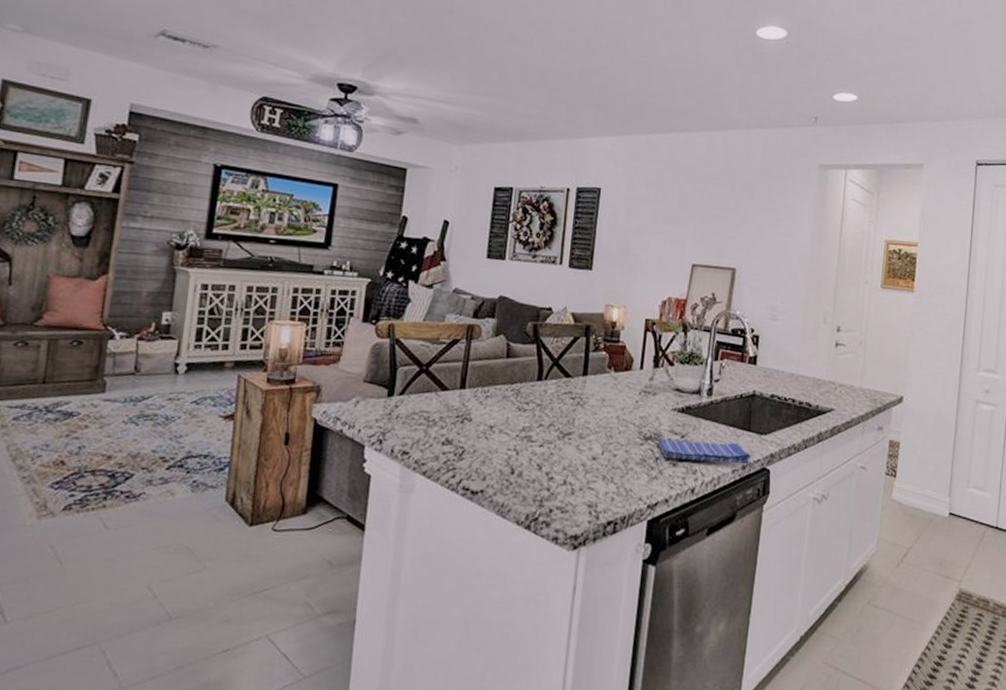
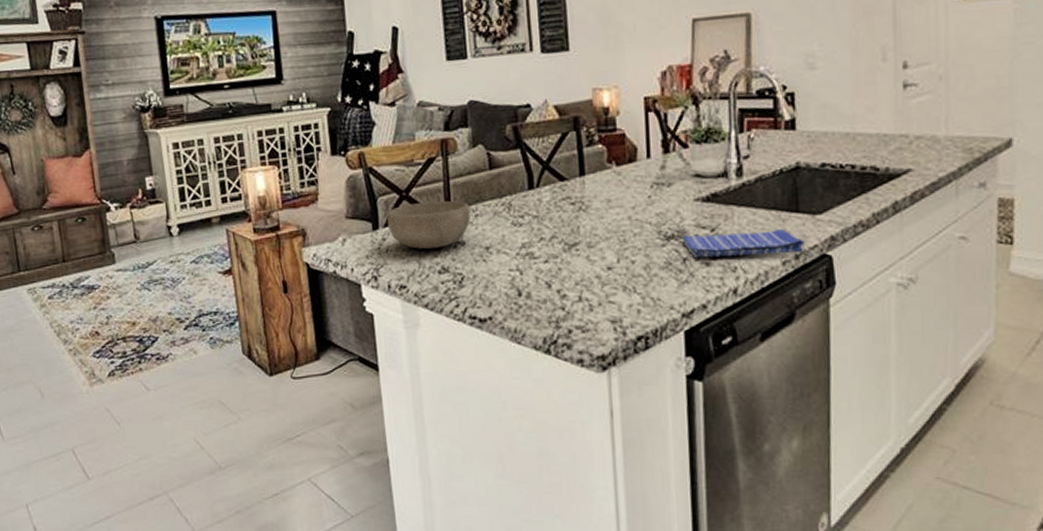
bowl: none [402,377,482,421] -> present [387,200,471,250]

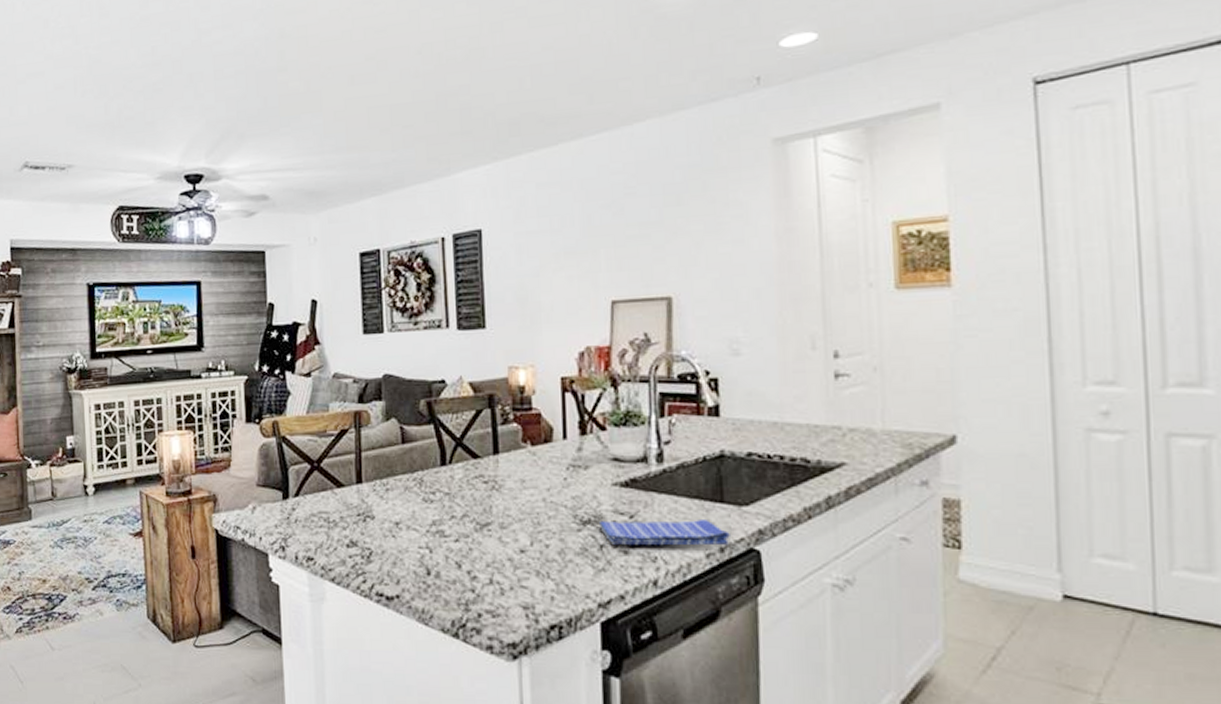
bowl: present [387,200,471,250] -> none [297,473,381,522]

